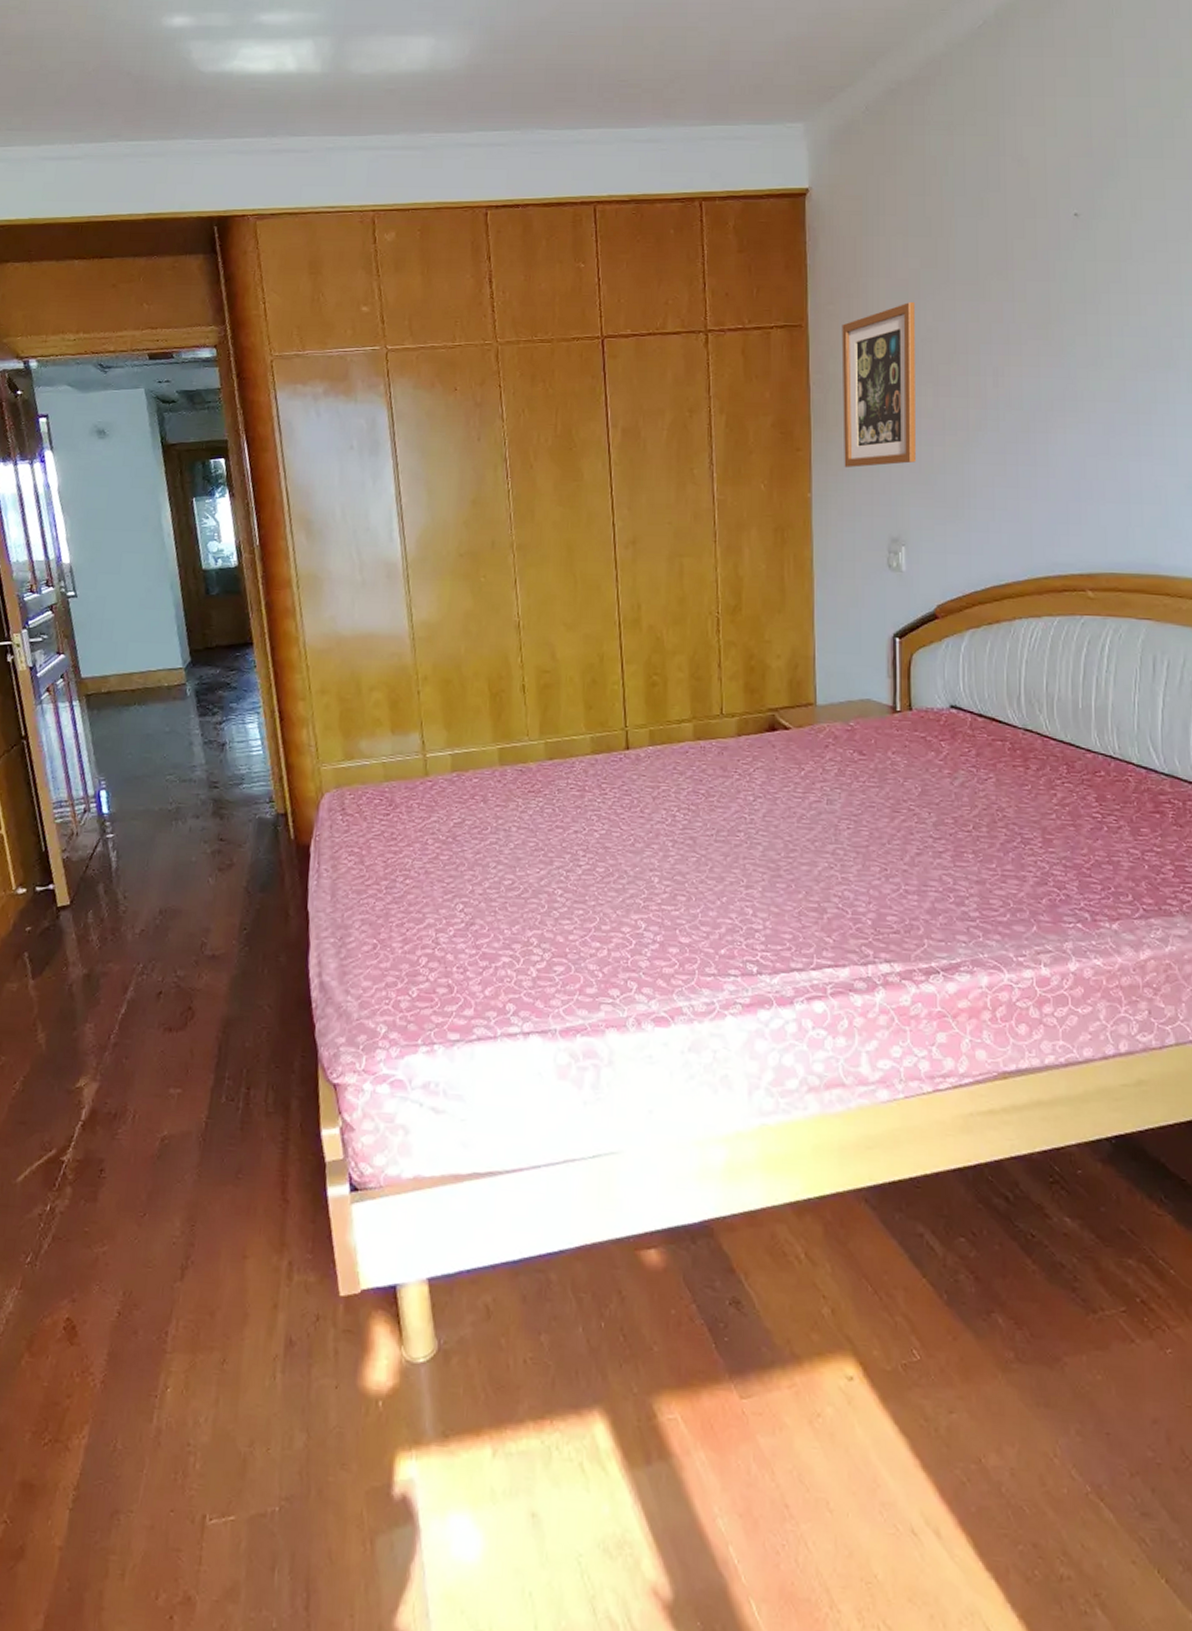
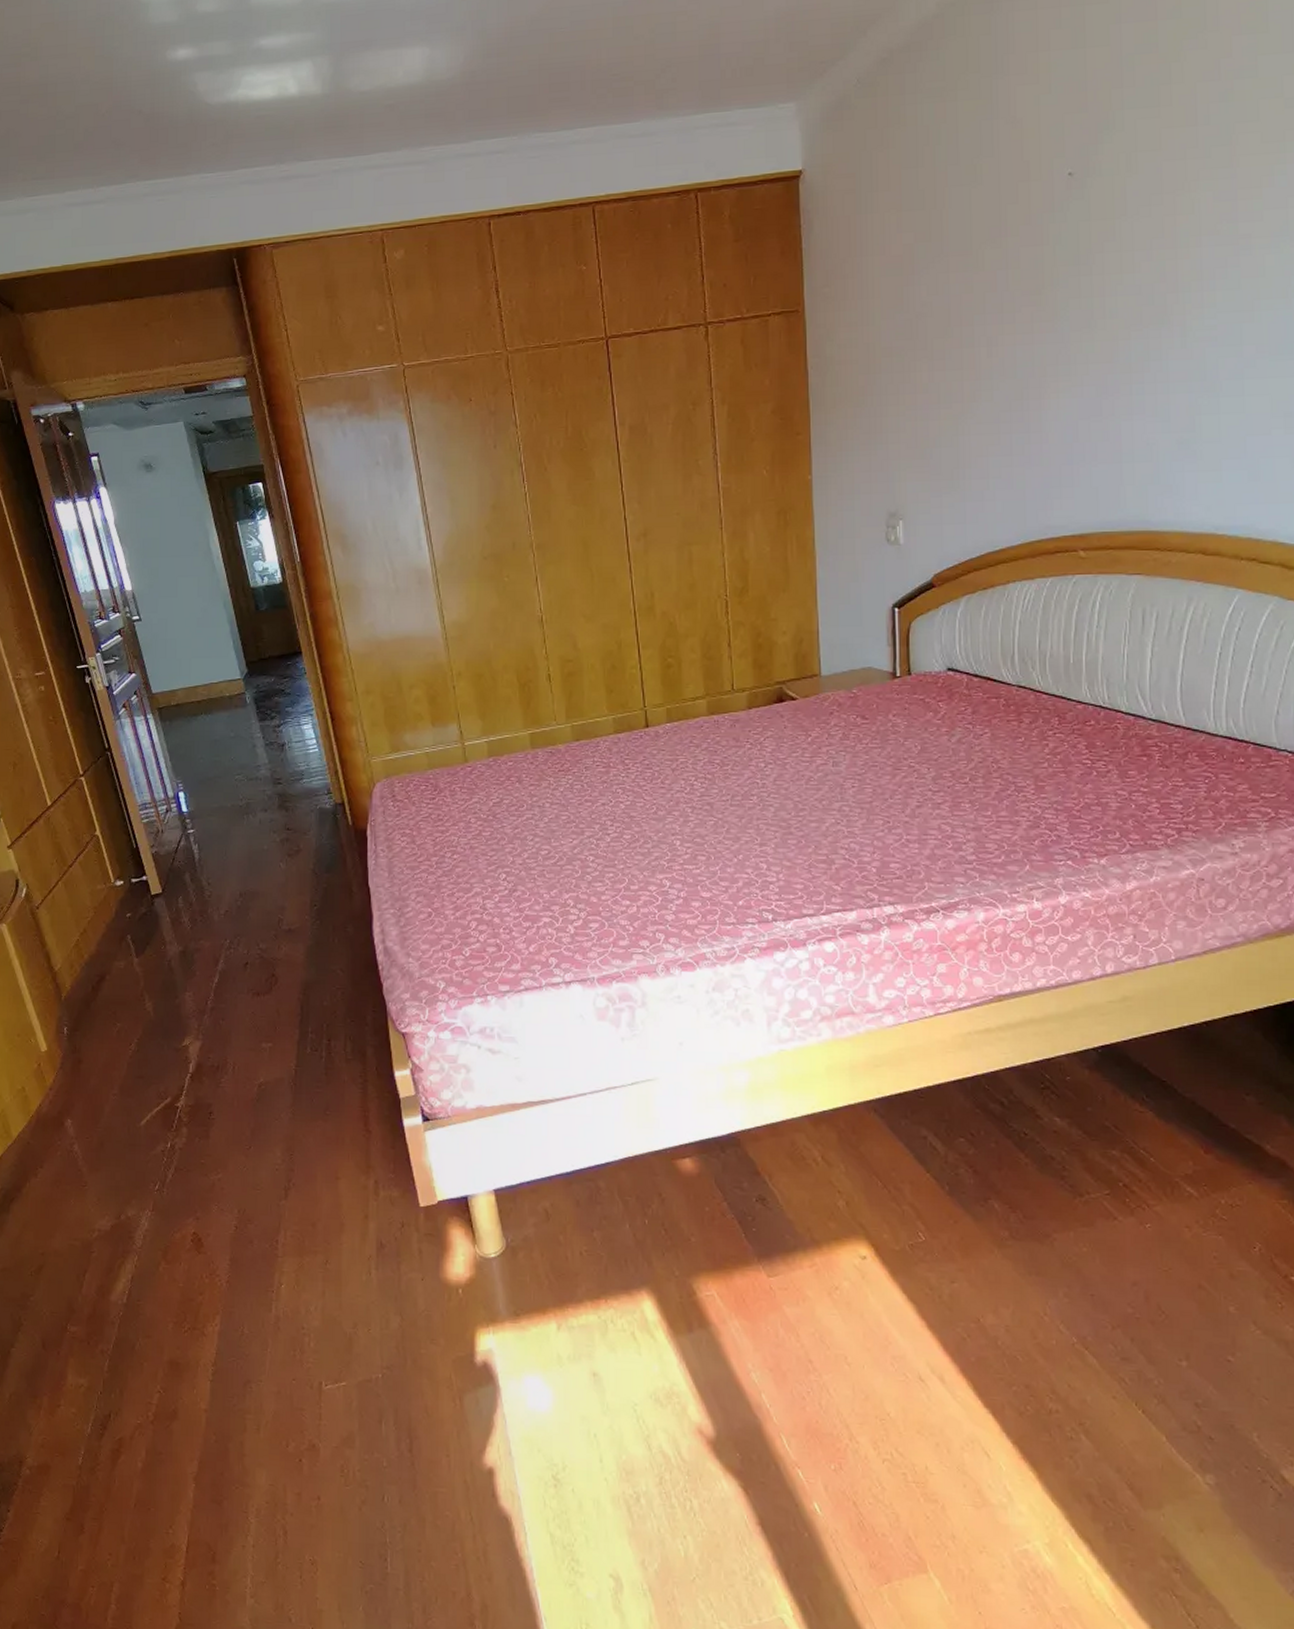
wall art: present [841,301,916,468] -> none [837,277,912,448]

